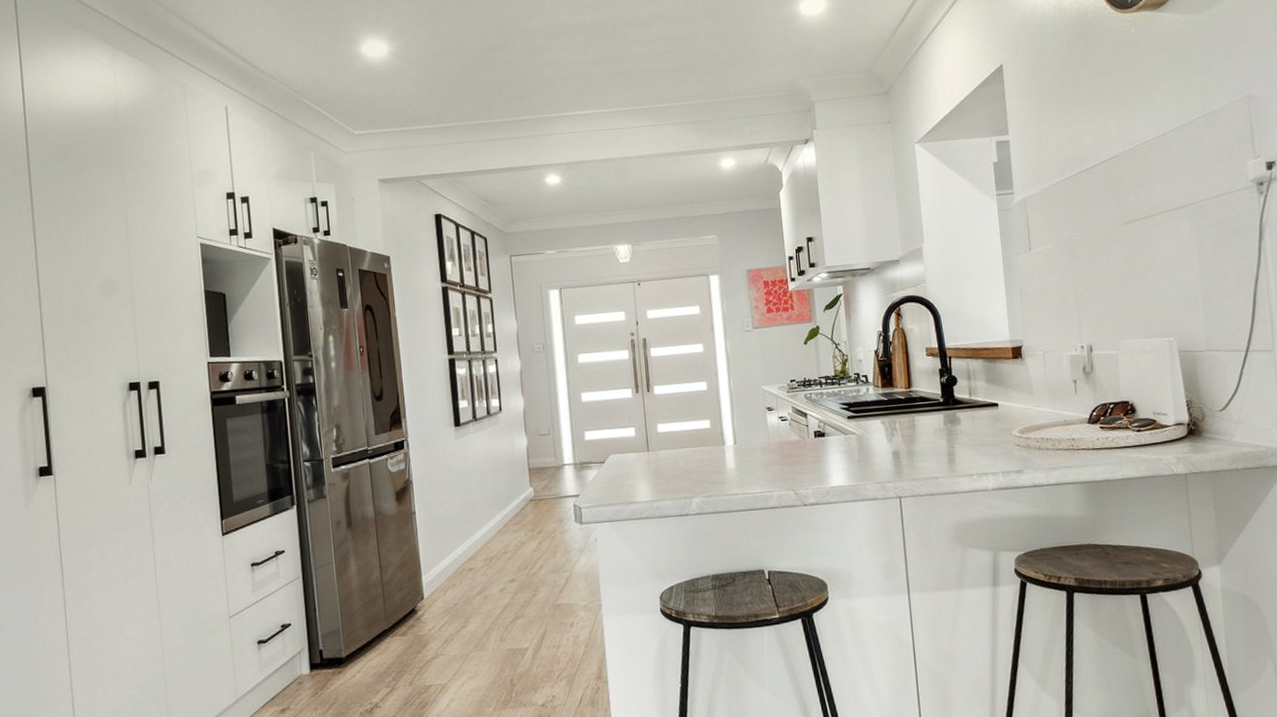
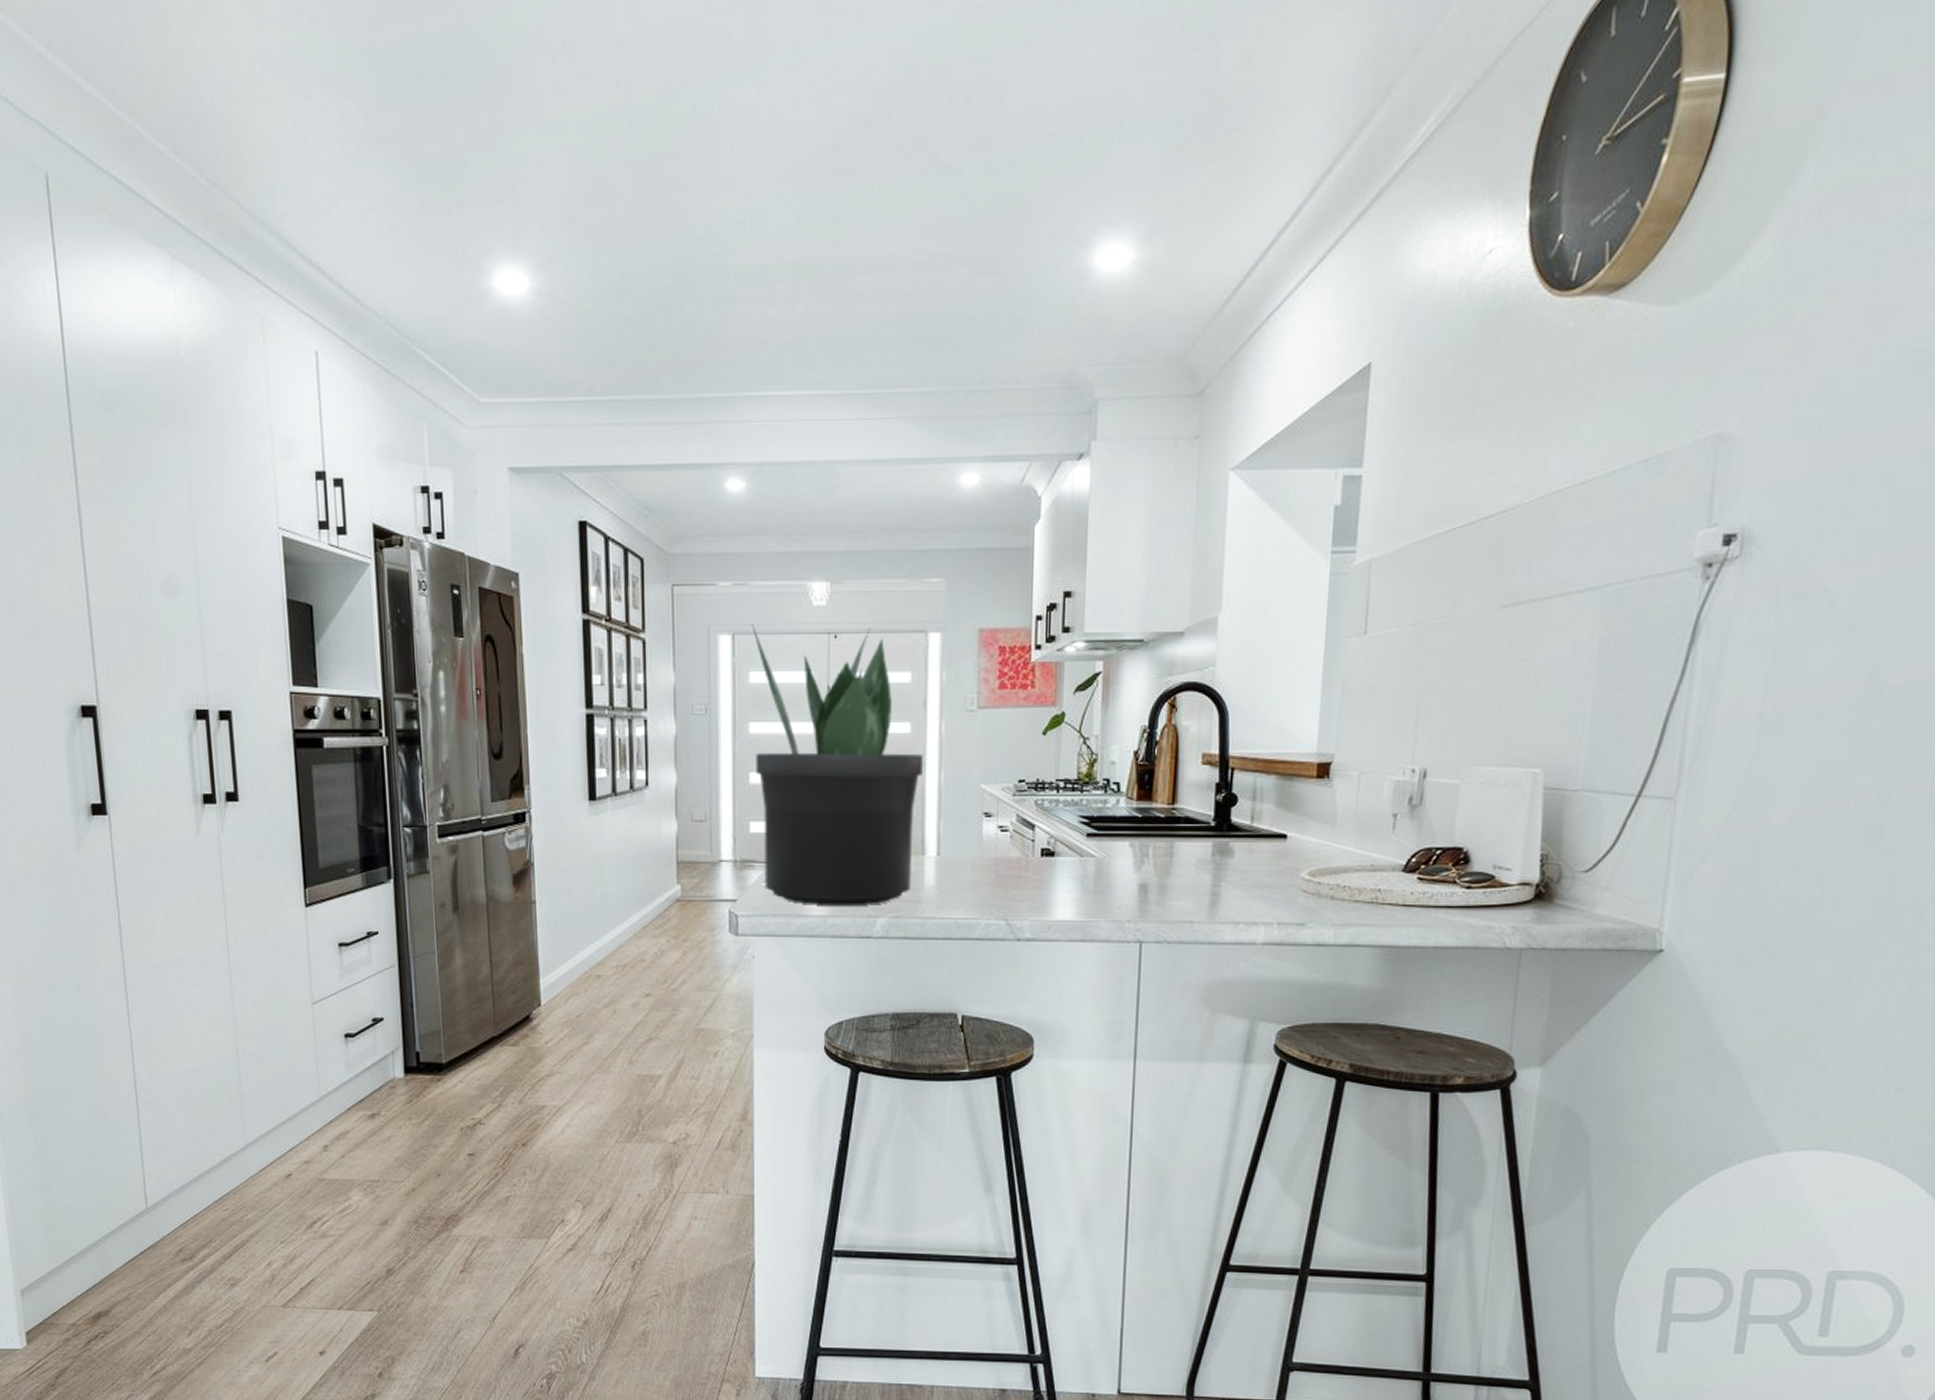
planter: none [574,275,717,493] -> present [751,624,923,905]

